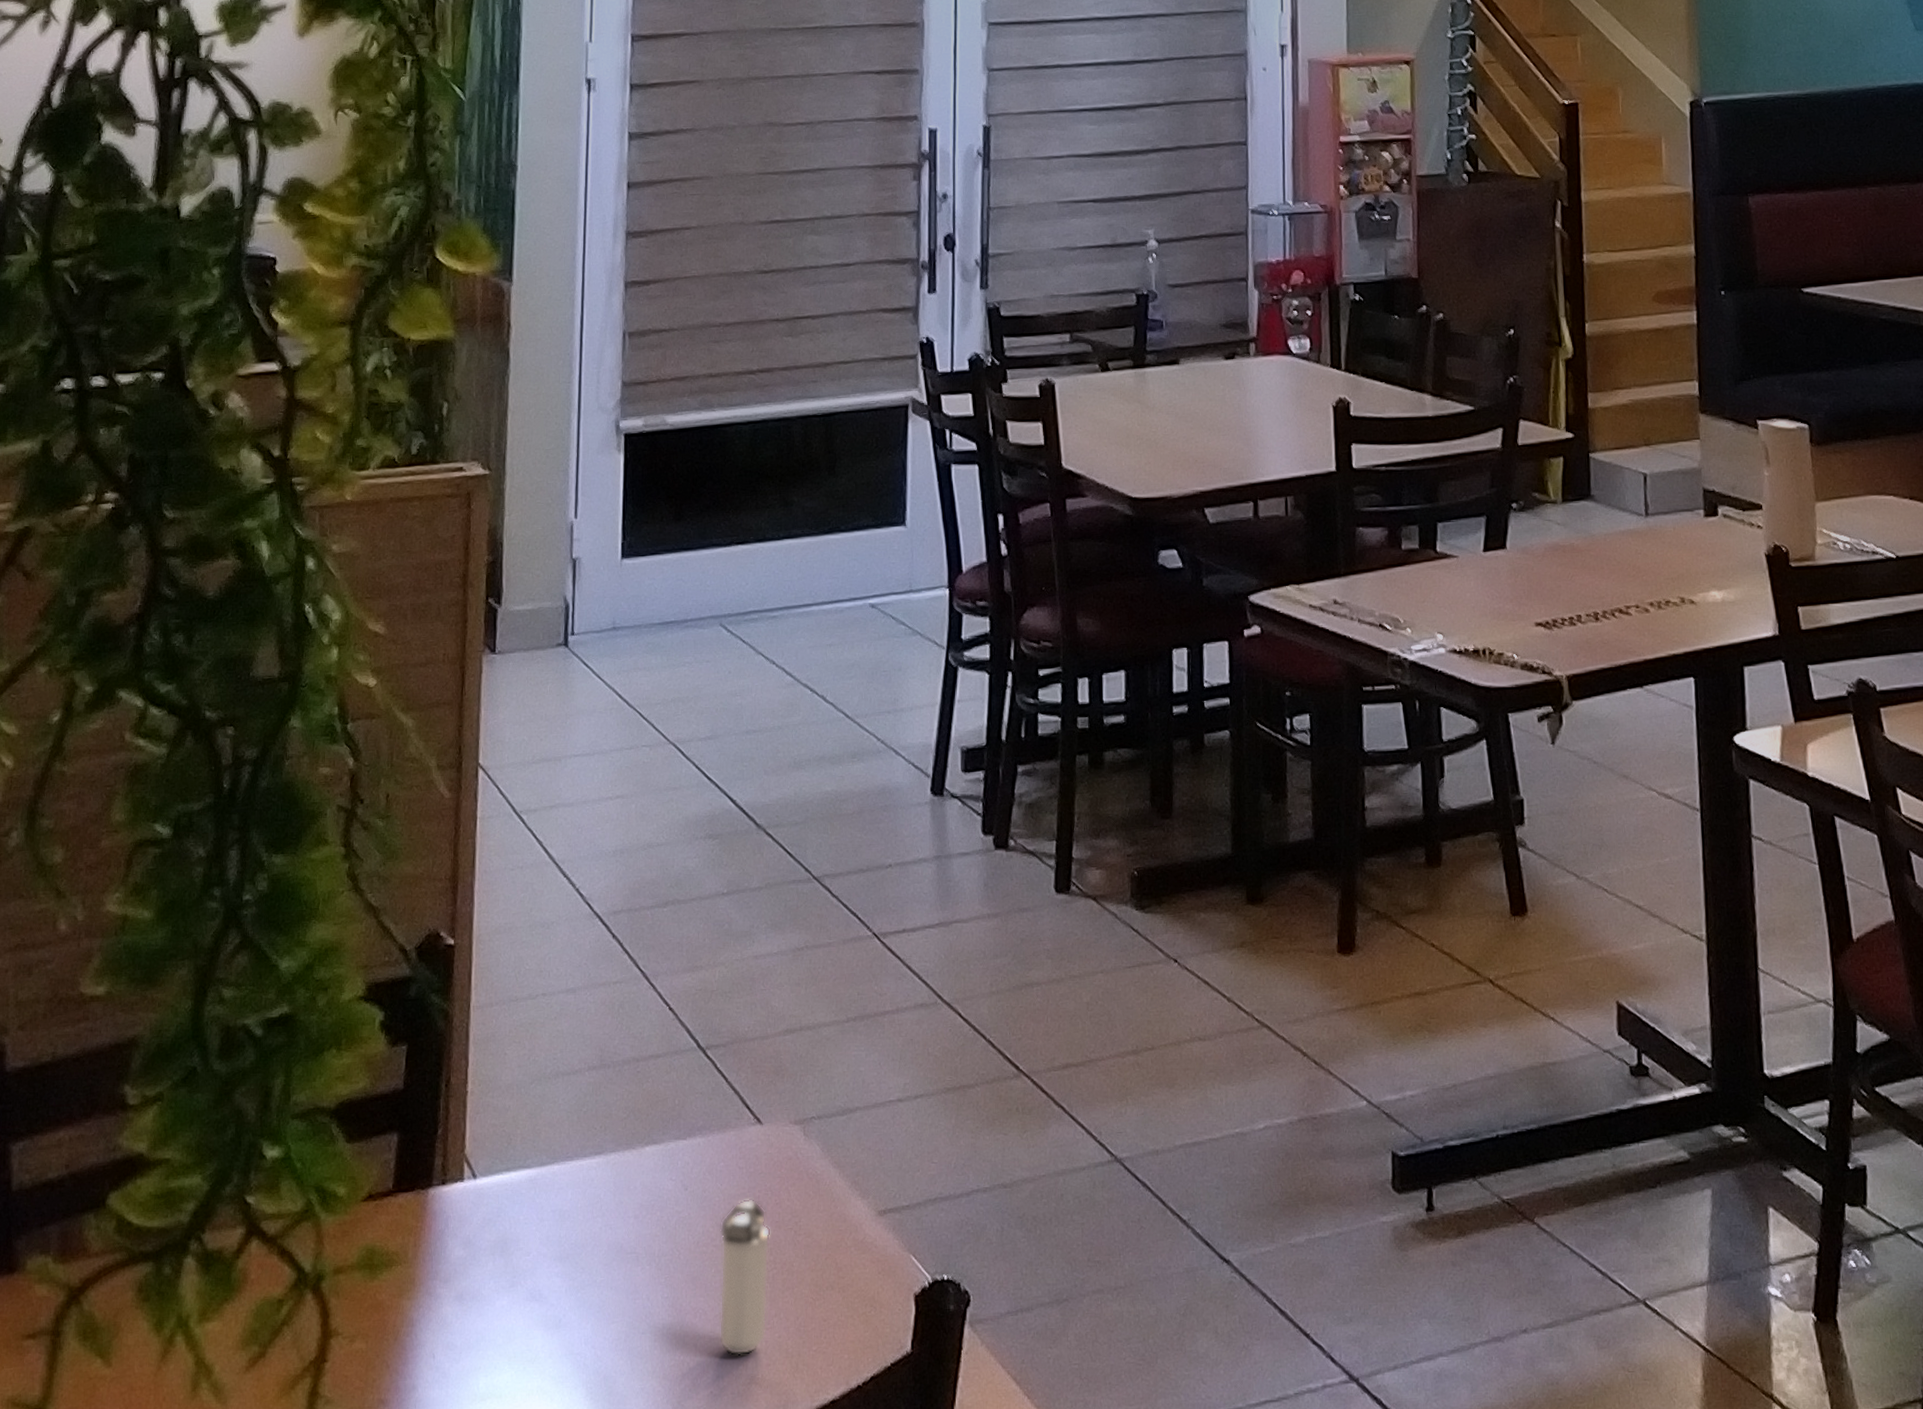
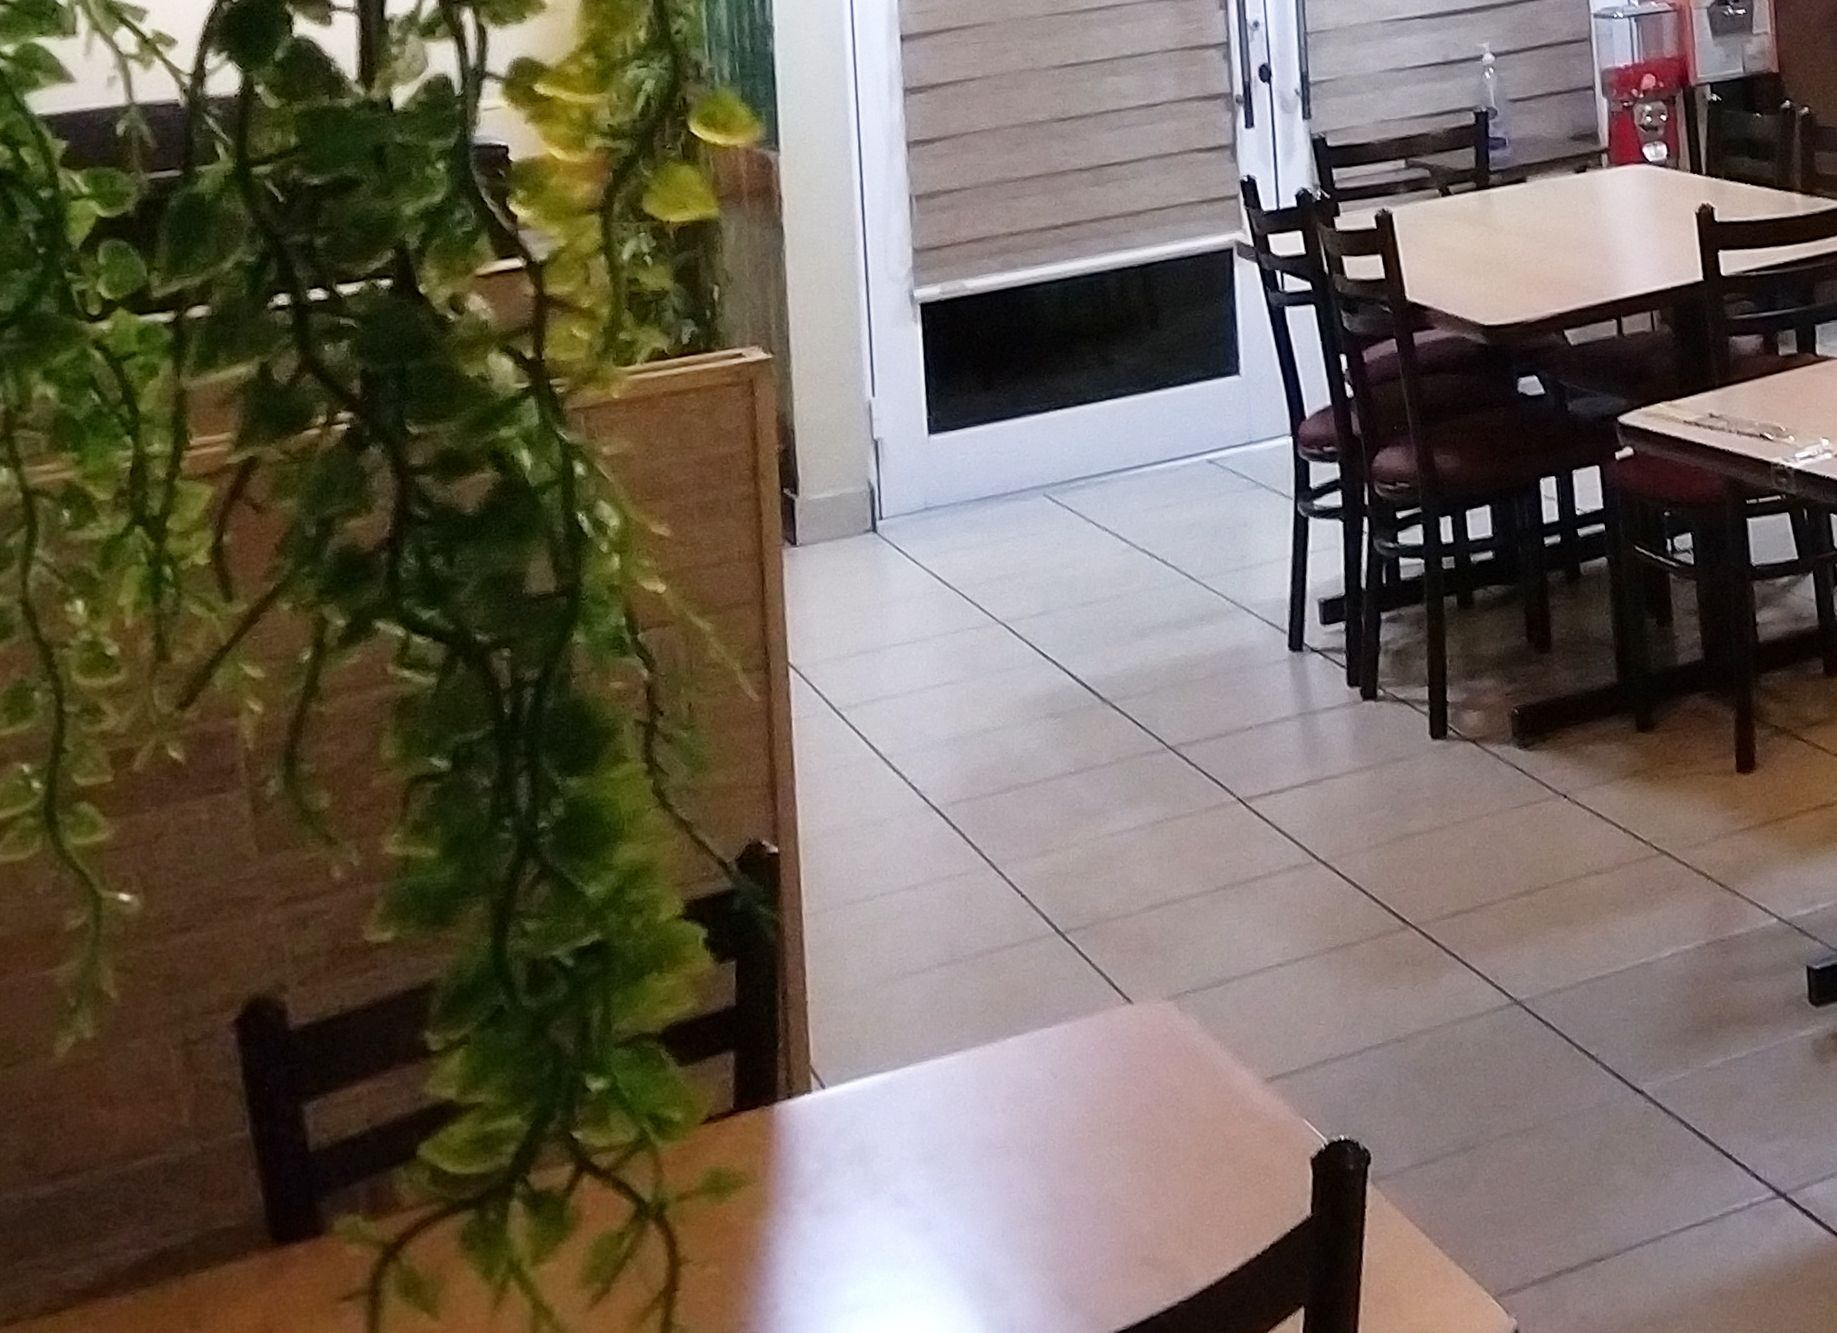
shaker: present [719,1198,771,1356] -> none [1095,1079,1155,1239]

